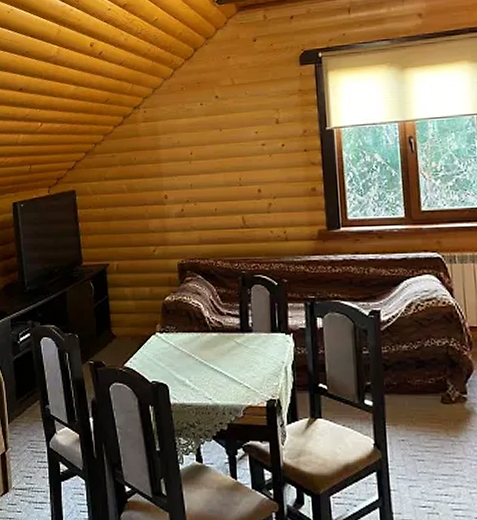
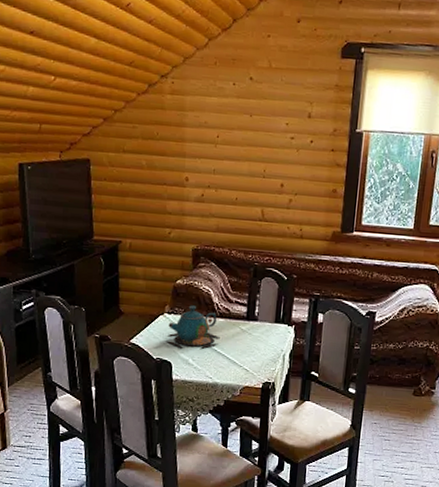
teapot: none [160,321,215,369] -> present [166,305,220,349]

